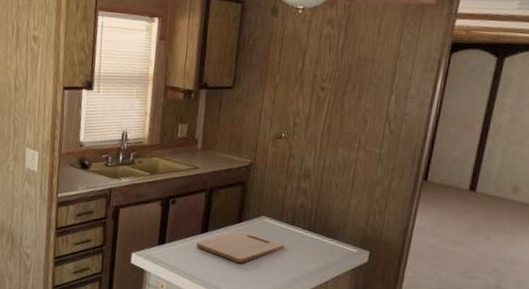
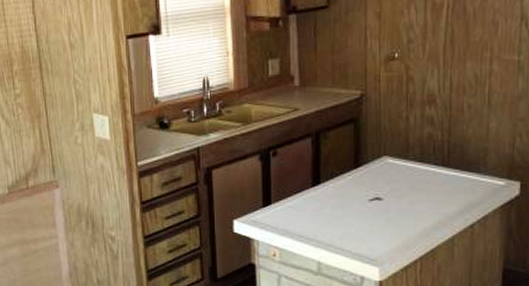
cutting board: present [196,230,285,263] -> none [309,176,416,215]

